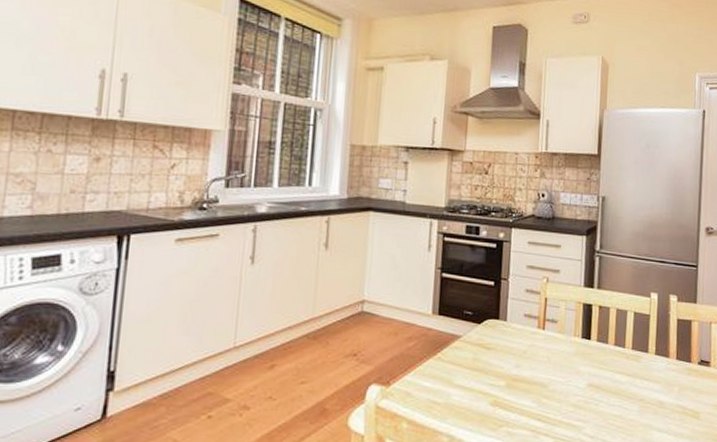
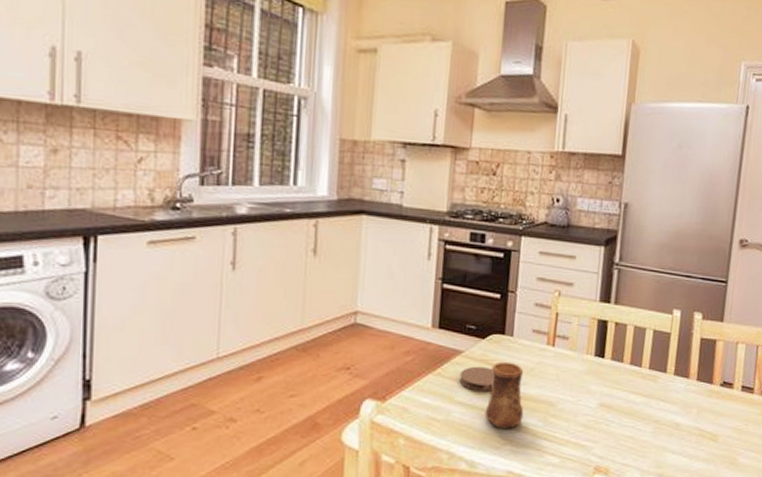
coaster: none [458,350,490,374] -> present [459,366,494,391]
cup: none [482,345,519,411] -> present [484,361,524,429]

